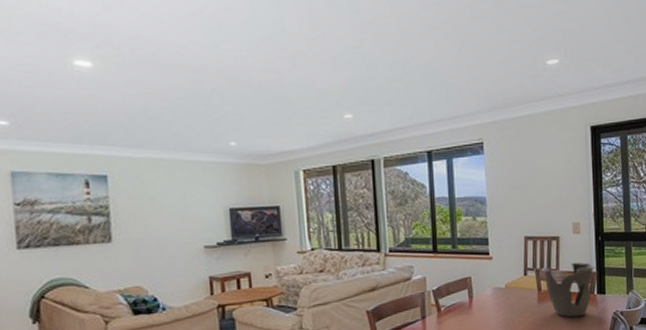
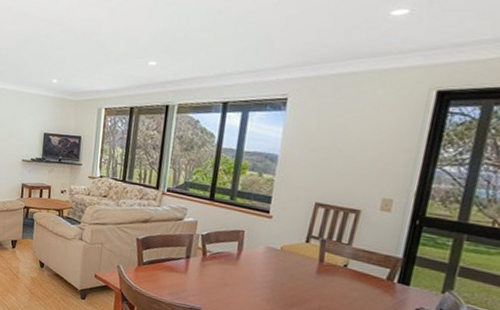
decorative bowl: present [541,262,595,318] -> none [328,237,403,302]

